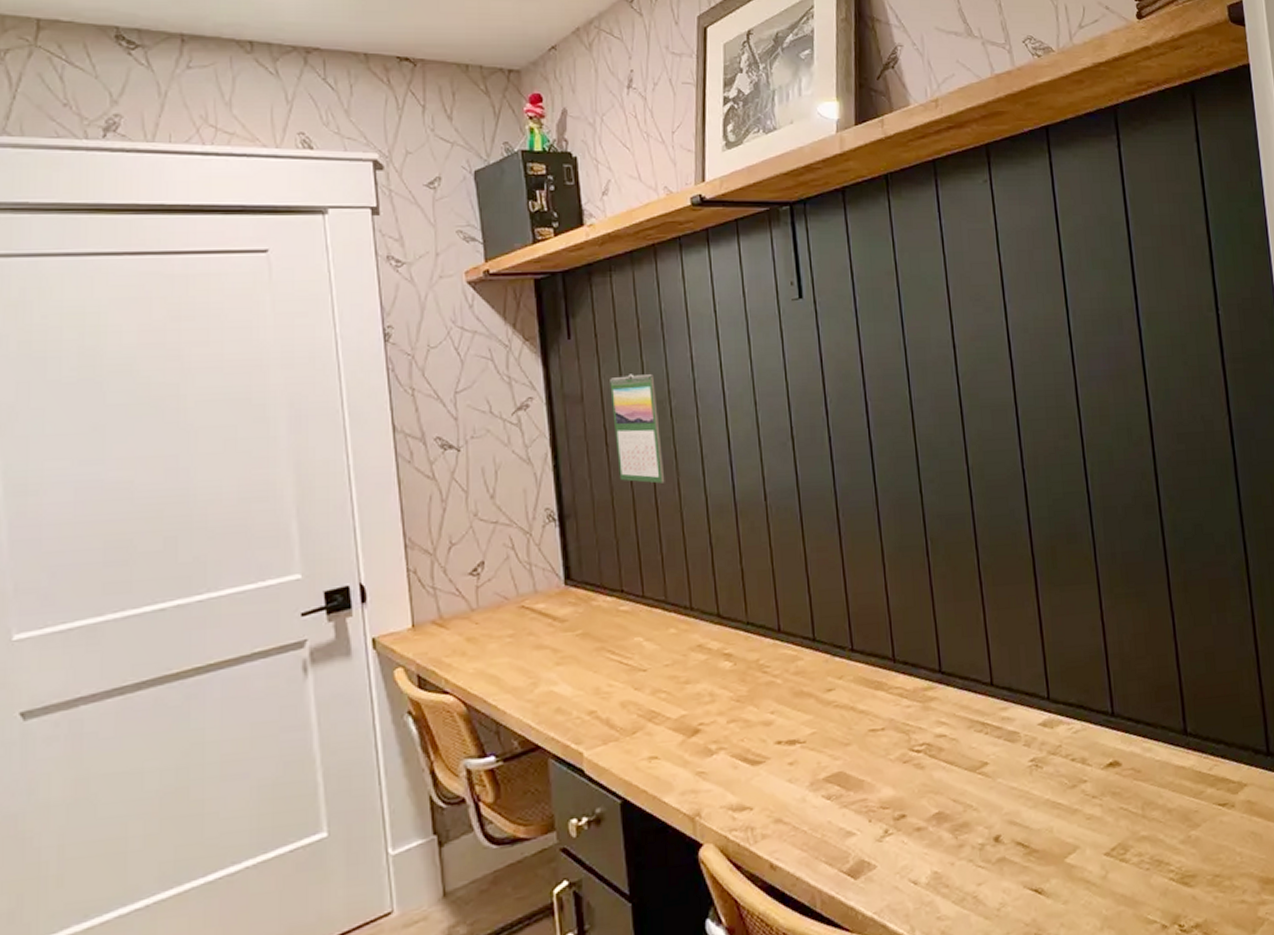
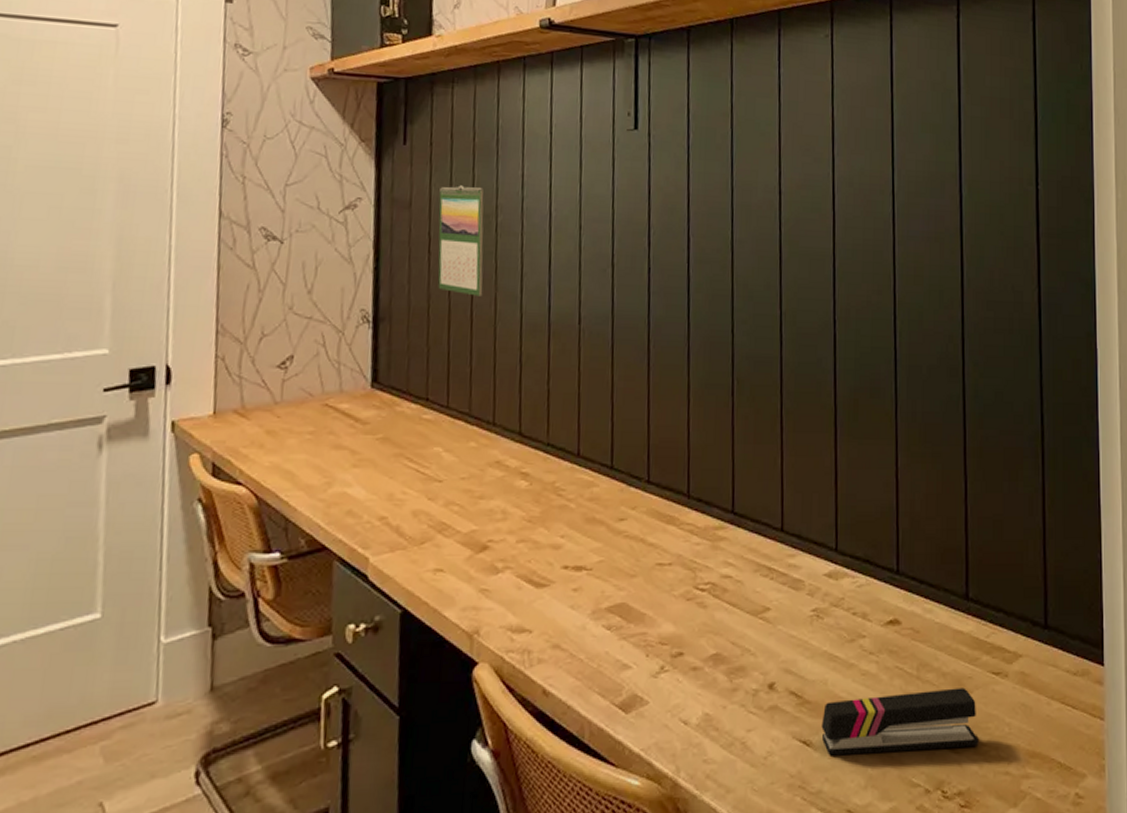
stapler: none [1051,821,1211,902] -> present [821,687,979,756]

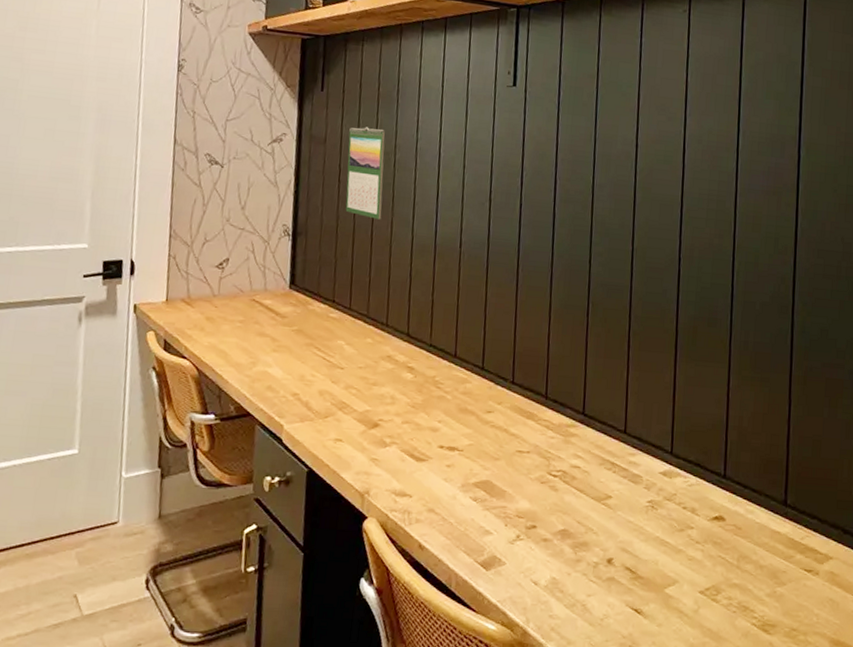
stapler: present [821,687,979,756] -> none [651,579,789,630]

